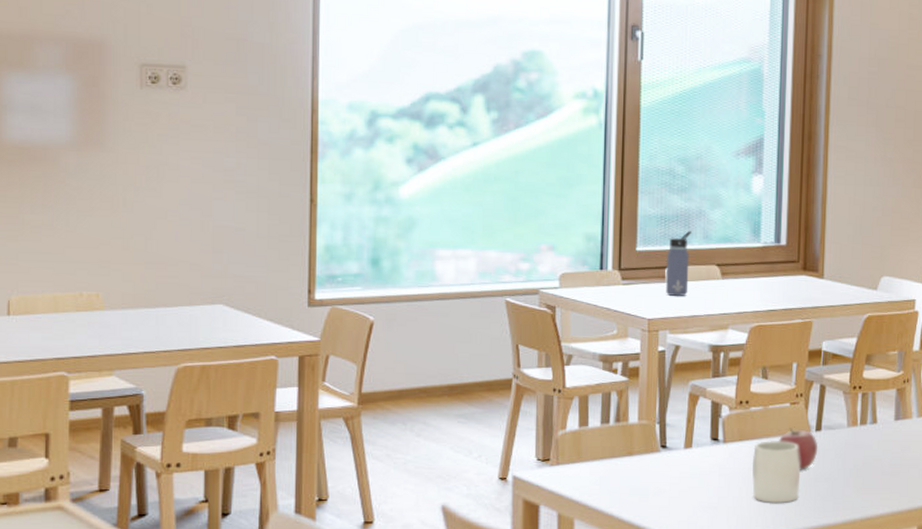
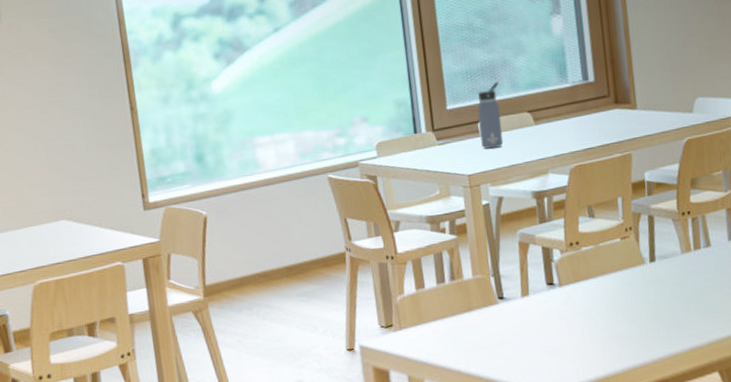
mug: present [752,441,801,504] -> none [590,276,642,340]
apple: present [779,428,818,469] -> none [614,262,655,302]

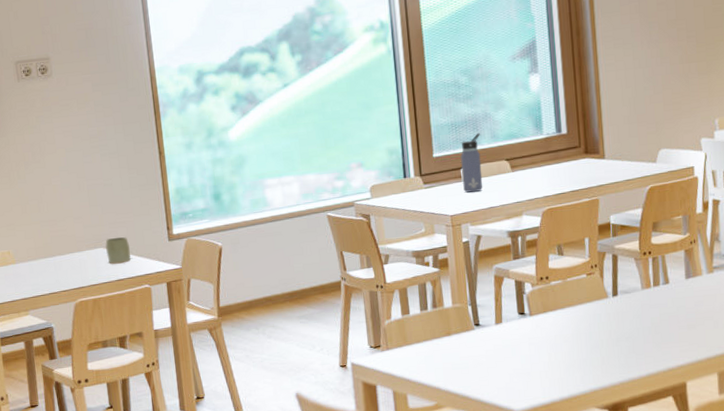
mug: none [68,206,100,240] -> present [105,237,131,265]

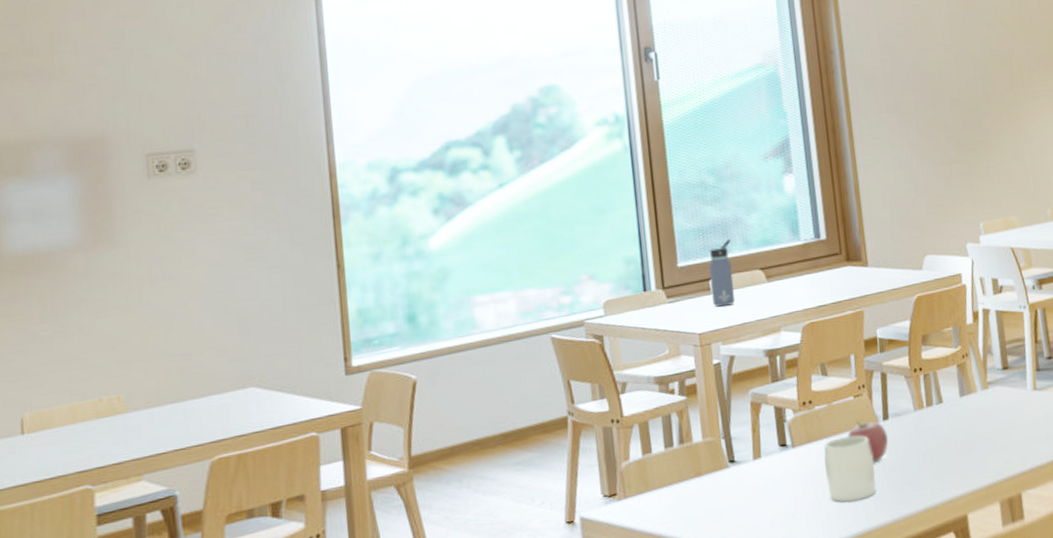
mug: present [105,237,131,265] -> none [258,372,293,409]
mug: none [557,308,604,365] -> present [823,435,877,502]
apple: none [580,296,617,332] -> present [848,421,889,462]

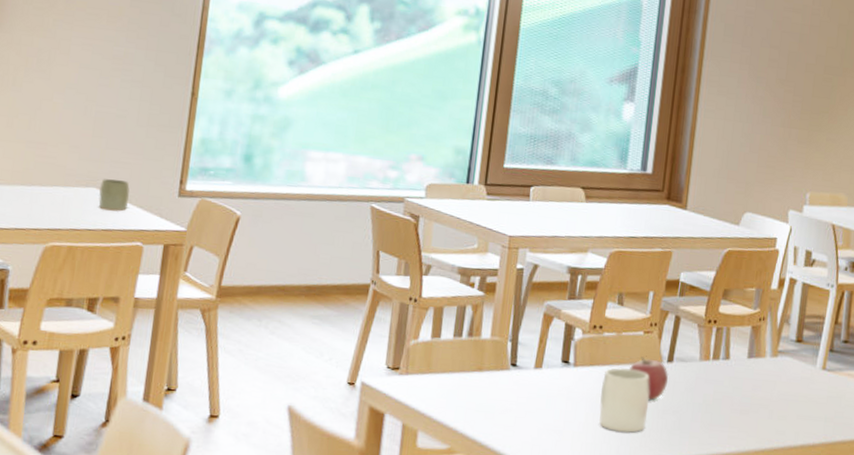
mug: none [258,372,293,409] -> present [98,178,130,213]
water bottle: present [709,238,736,307] -> none [529,151,560,216]

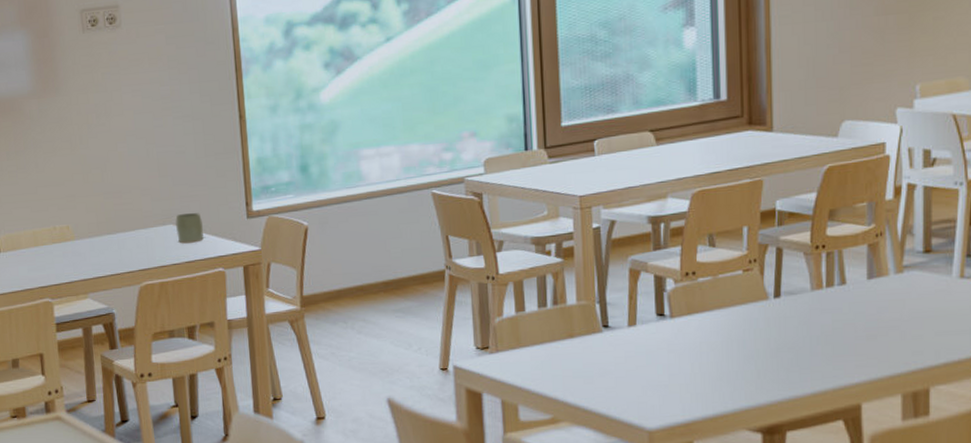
mug: present [599,368,650,433] -> none [704,311,760,378]
apple: present [630,356,669,400] -> none [732,296,778,340]

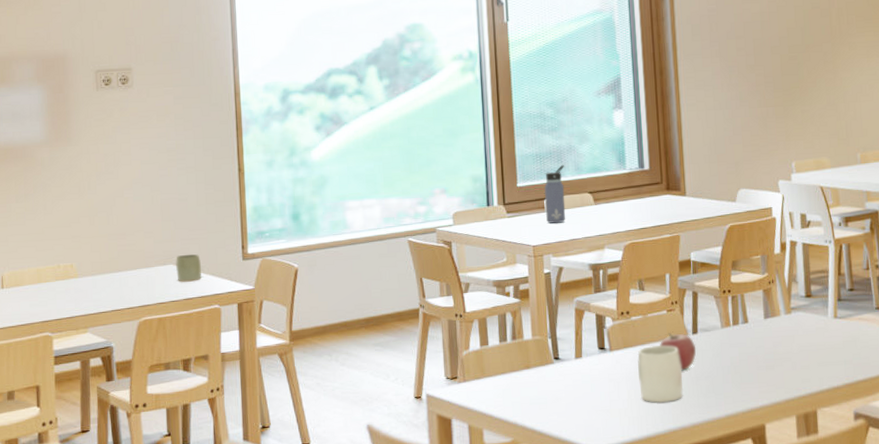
water bottle: none [595,97,621,169] -> present [544,164,566,224]
mug: none [704,311,760,378] -> present [637,345,684,403]
apple: none [732,296,778,340] -> present [660,333,697,370]

